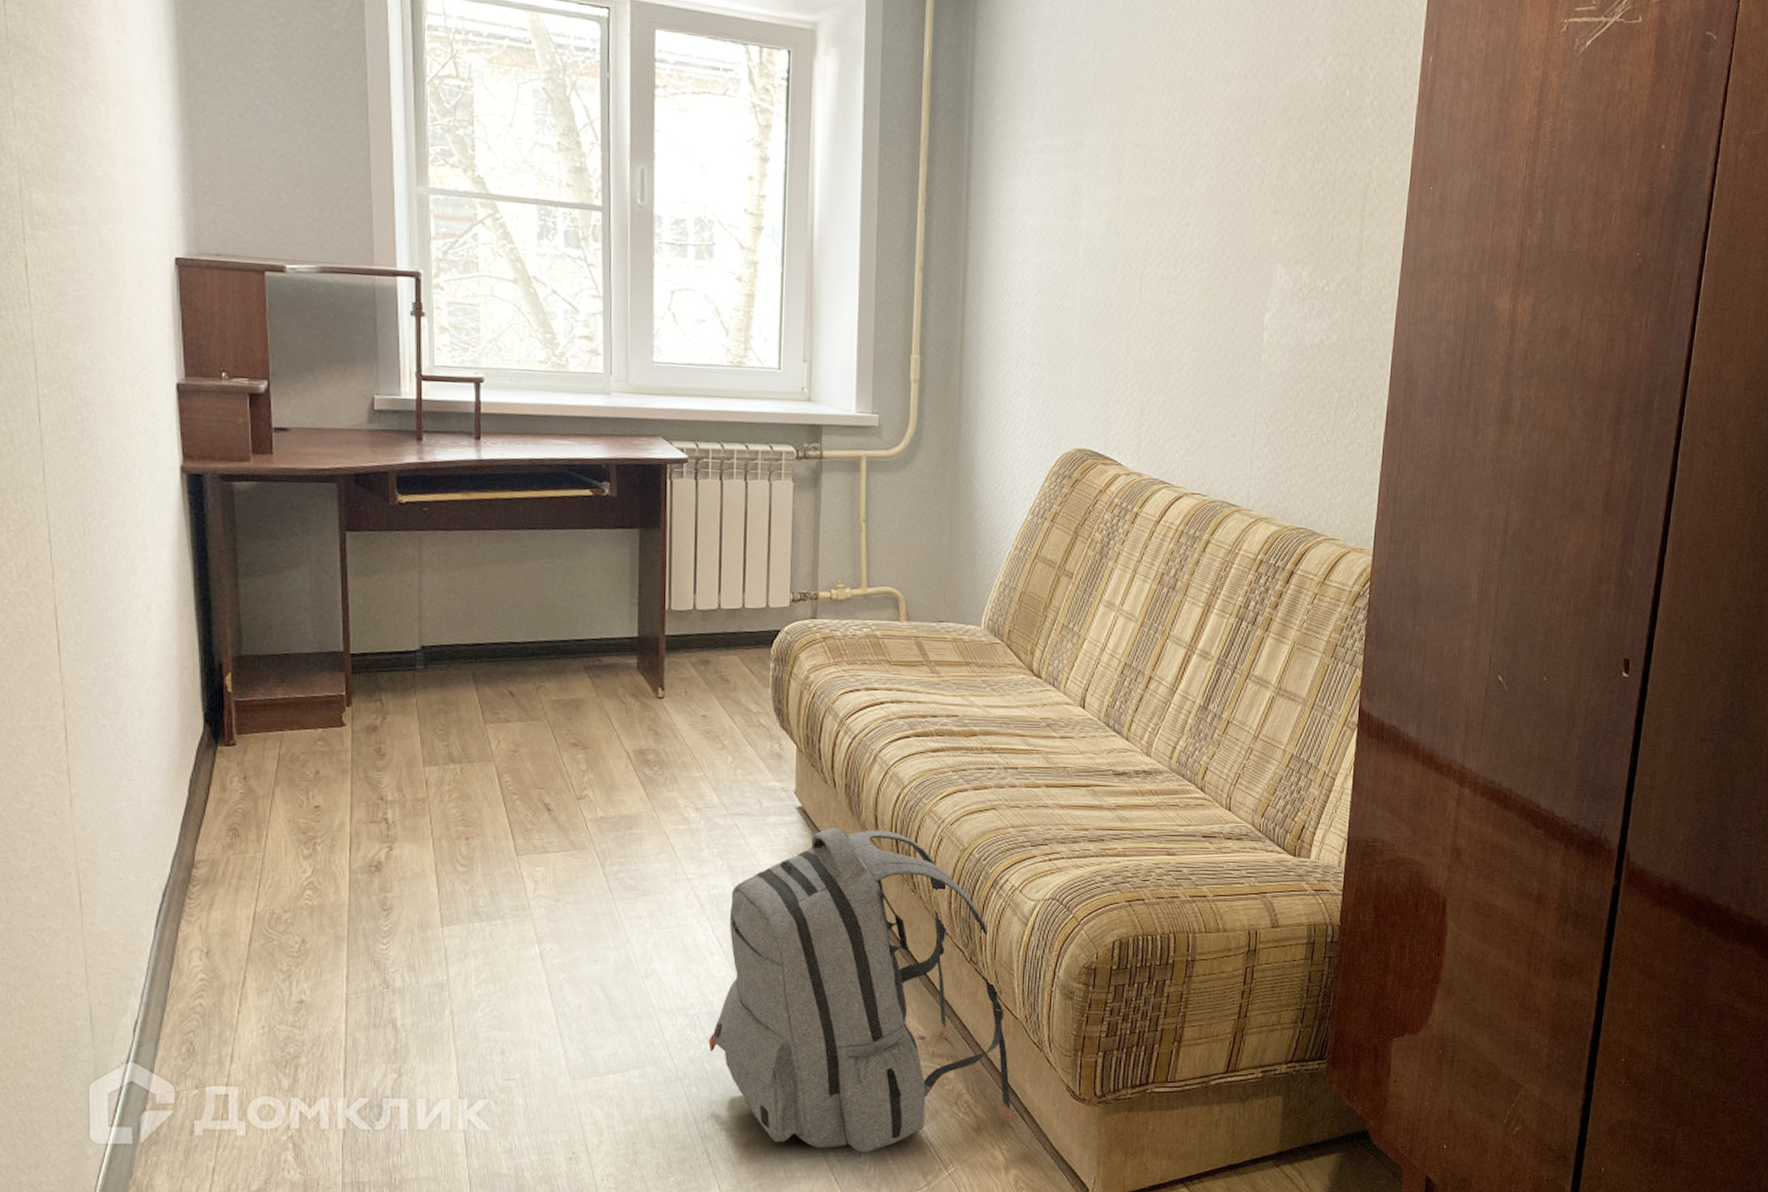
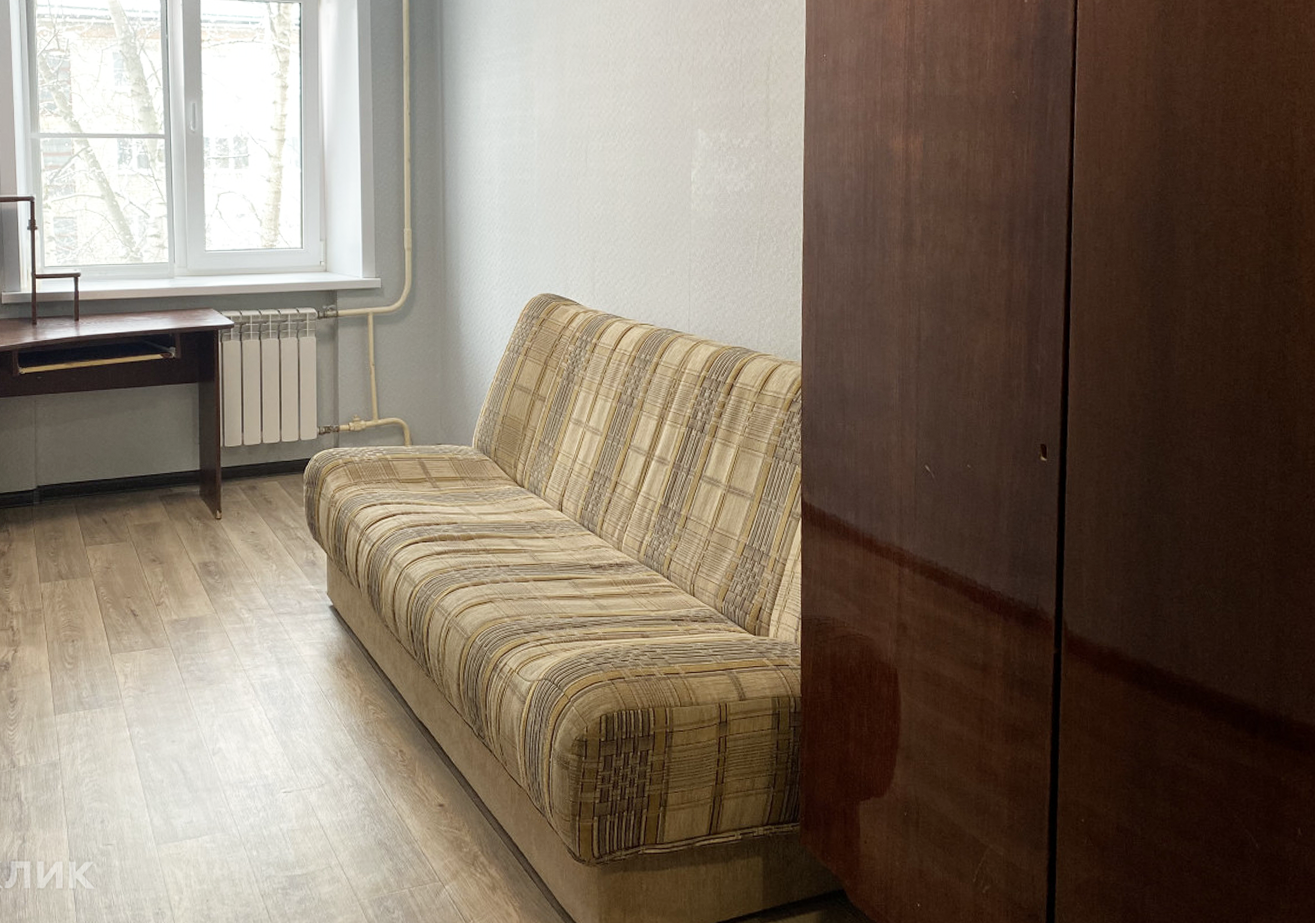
backpack: present [708,827,1011,1153] -> none [265,622,521,909]

